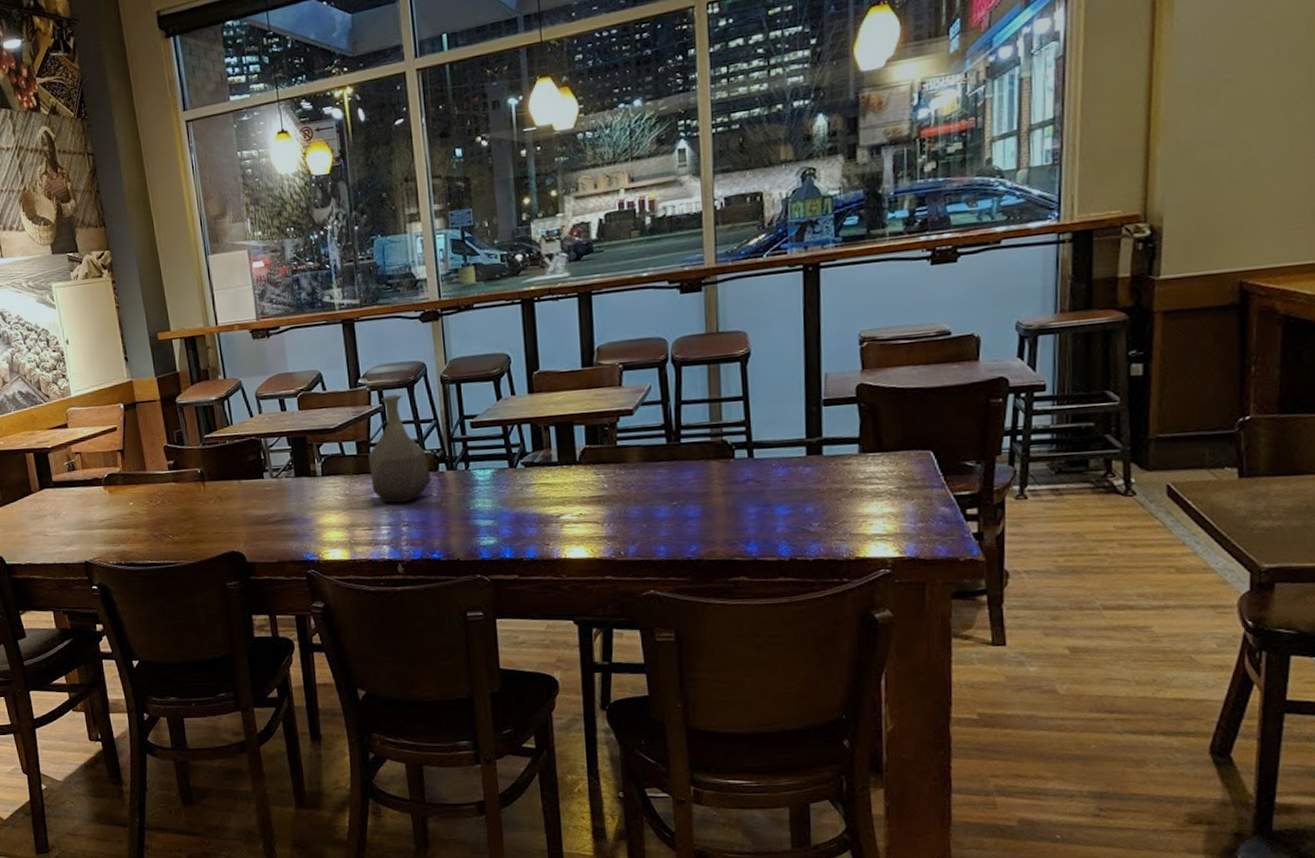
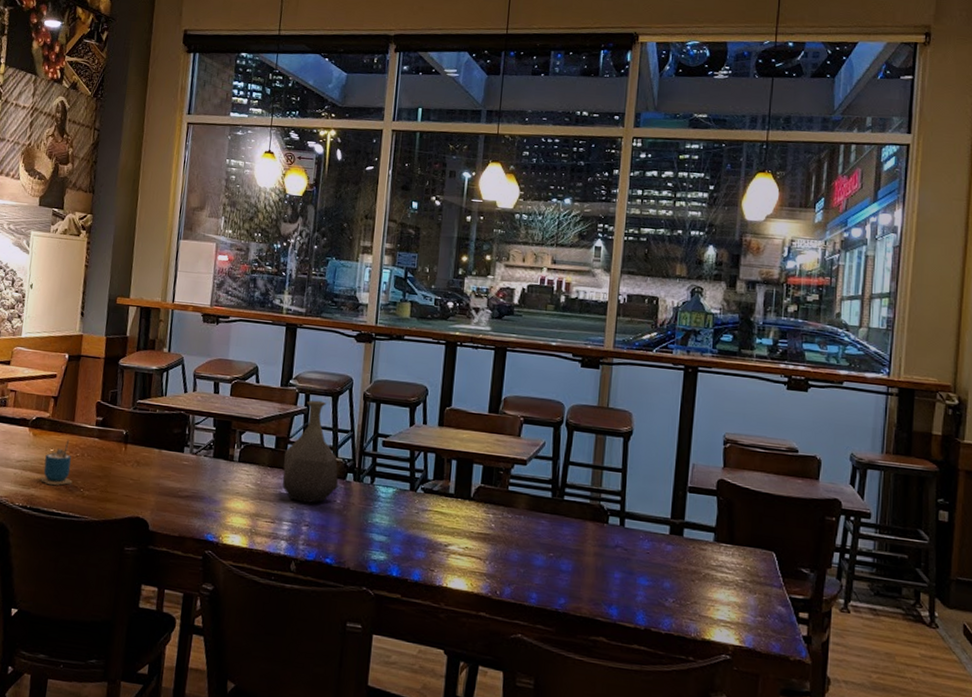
cup: none [126,490,160,538] -> present [39,440,73,486]

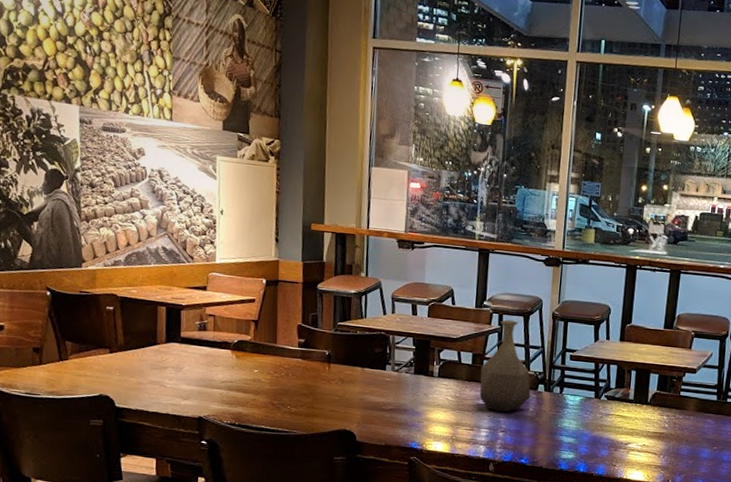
cup: present [39,440,73,486] -> none [246,361,279,404]

